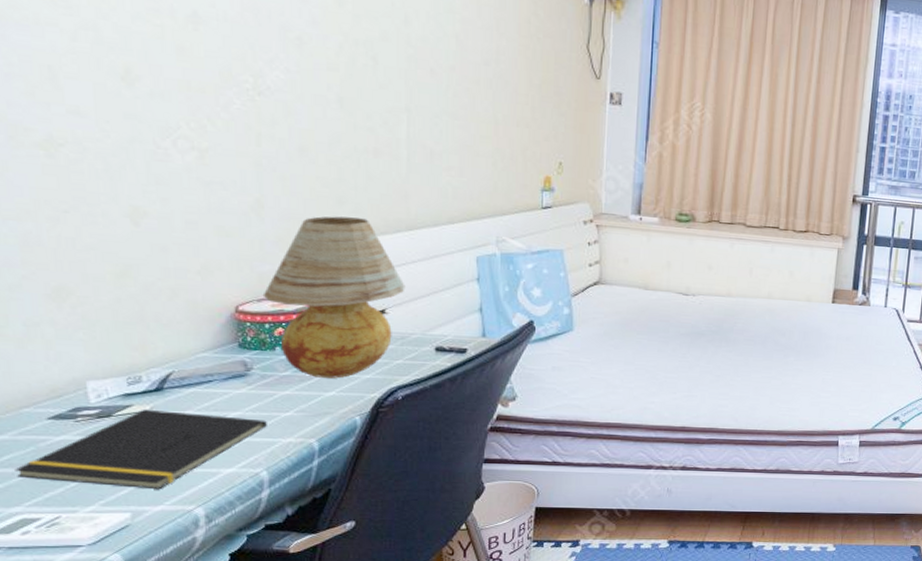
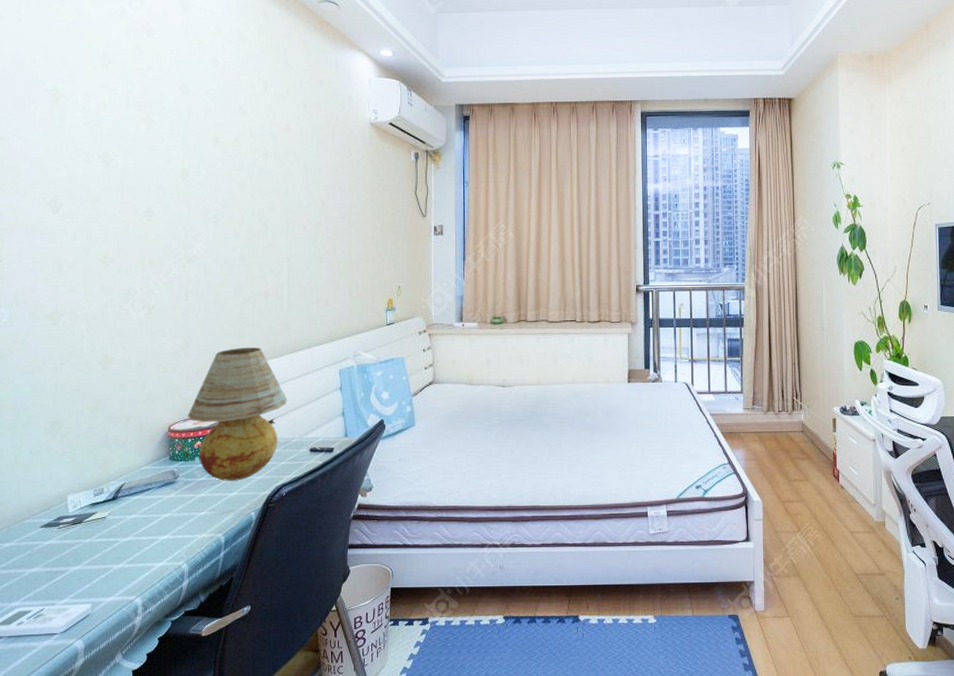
notepad: present [15,409,267,490] -> none [17,515,188,583]

